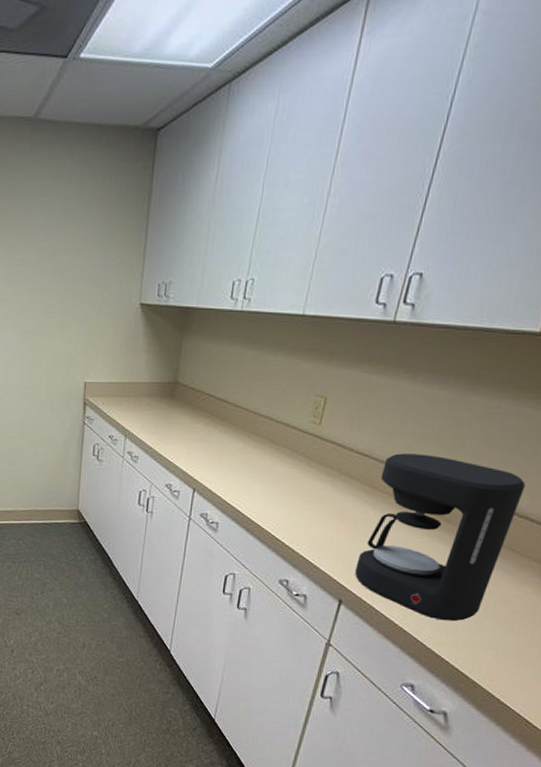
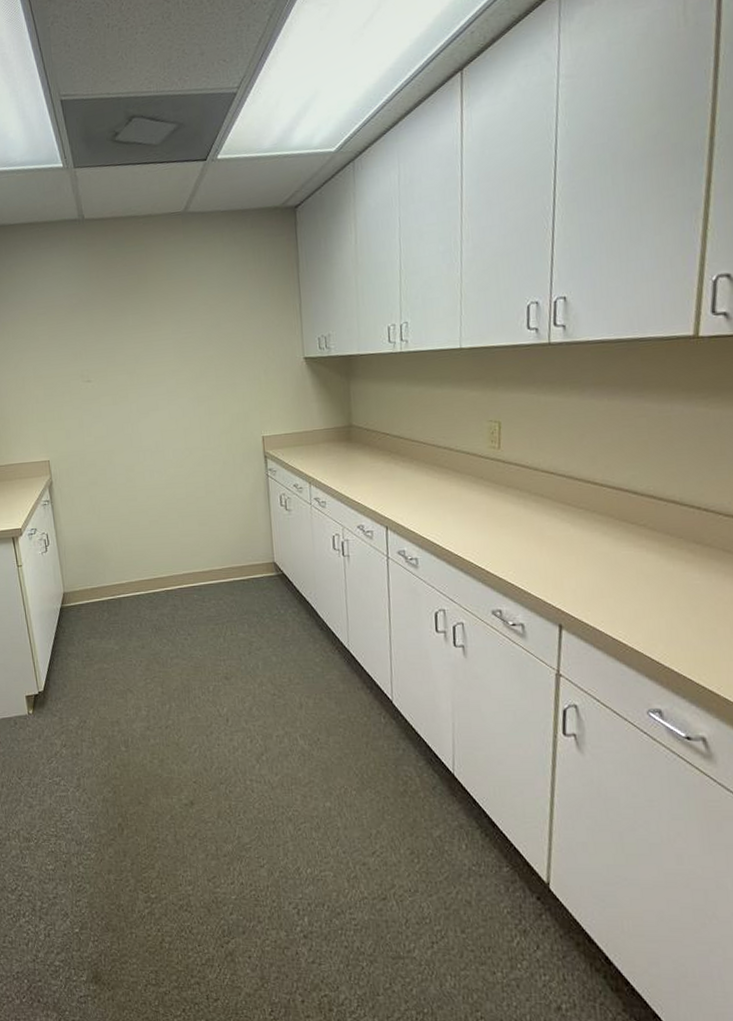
coffee maker: present [355,453,525,622] -> none [568,464,722,635]

